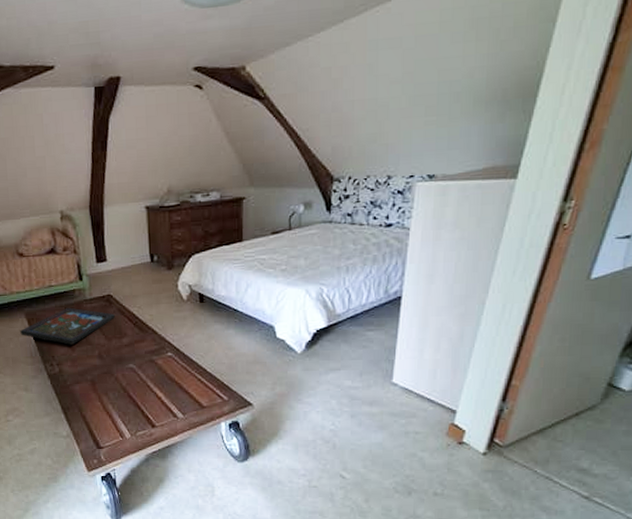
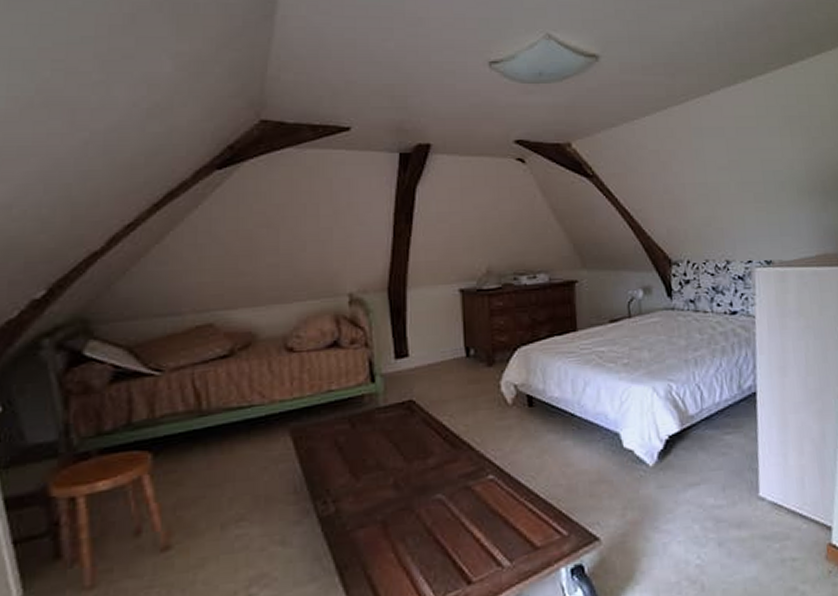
framed painting: present [20,307,115,345] -> none [280,419,418,472]

